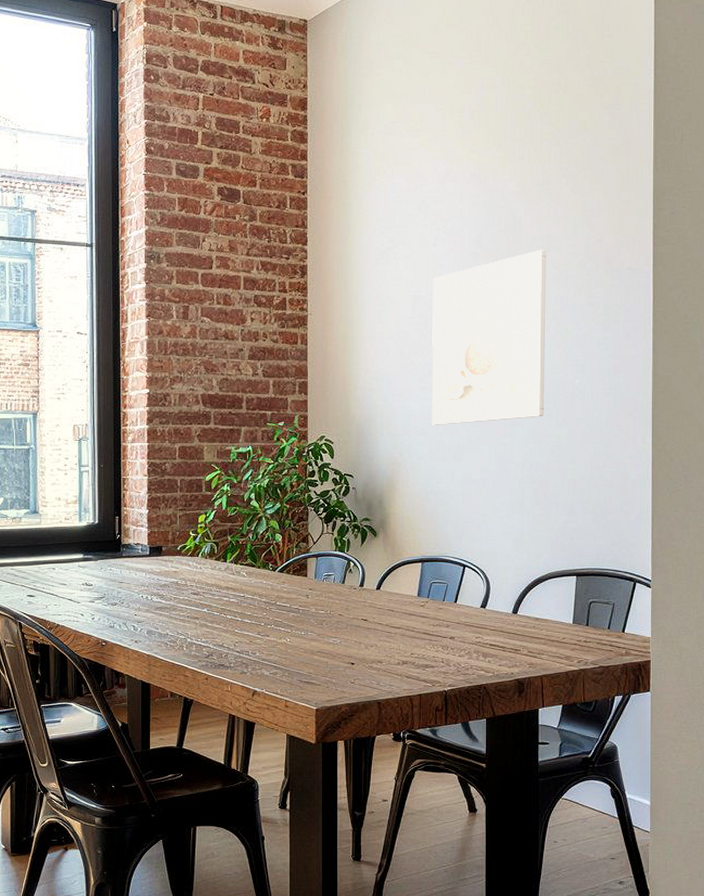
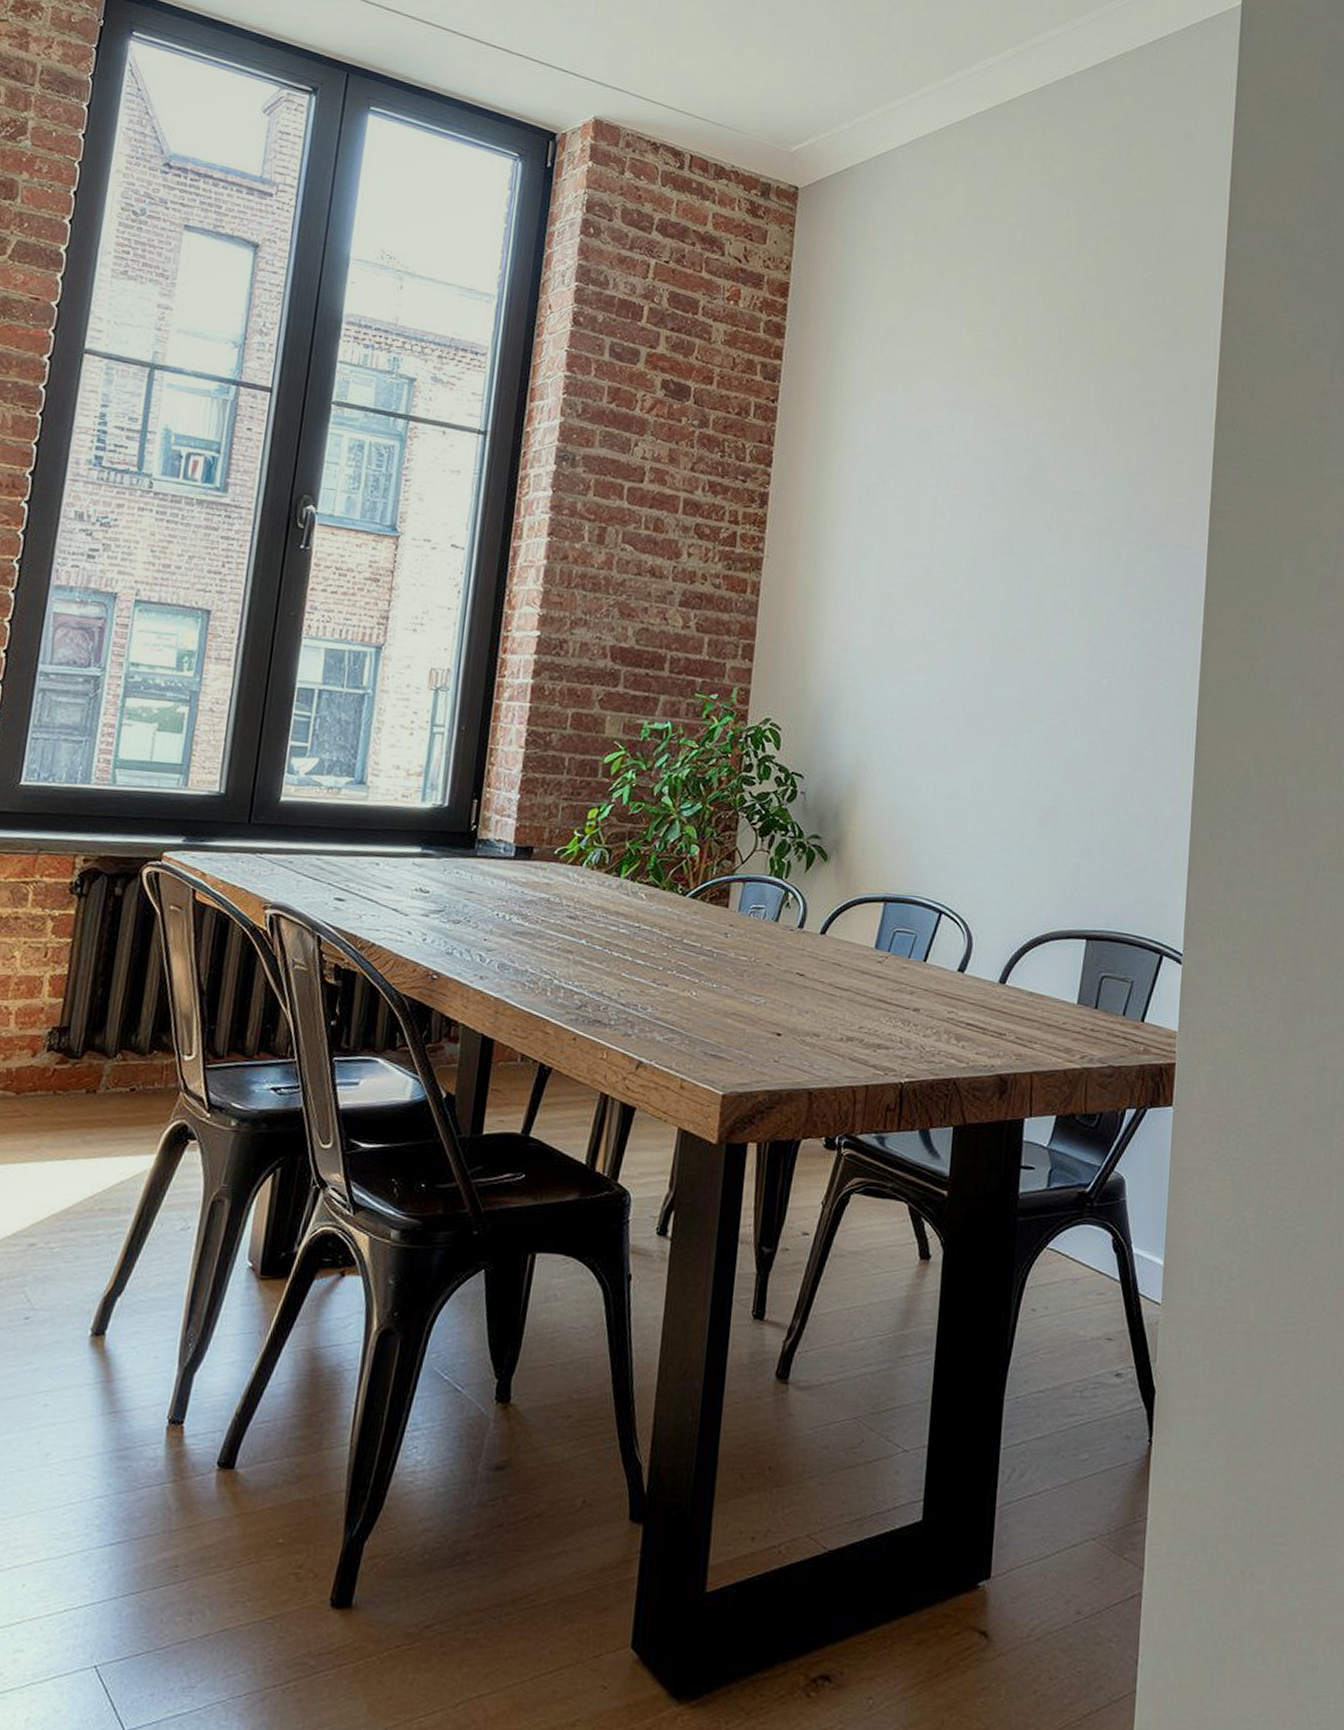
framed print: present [431,249,546,425] -> none [912,508,1077,724]

